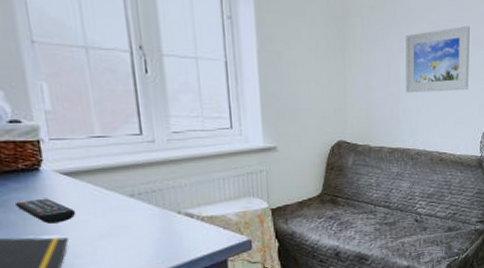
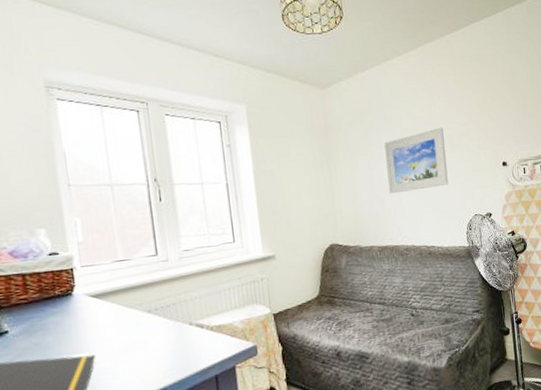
remote control: present [14,198,76,224] -> none [51,319,102,343]

